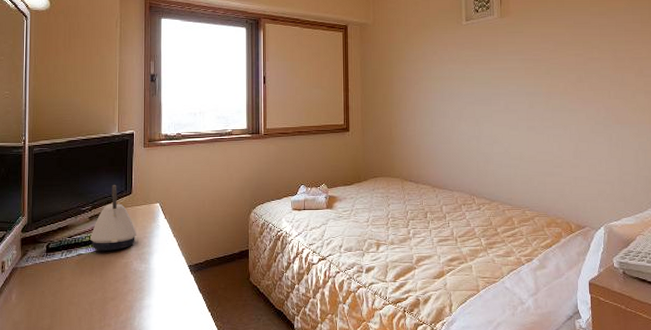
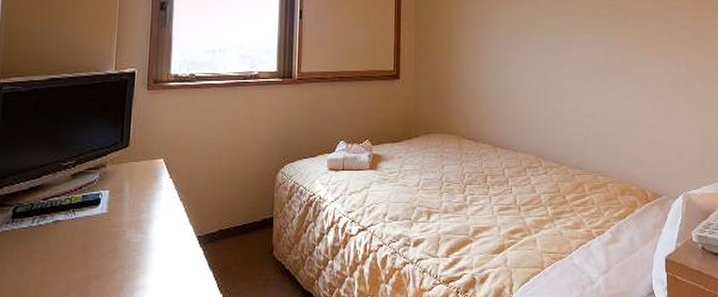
kettle: present [90,185,136,251] -> none [72,135,132,217]

